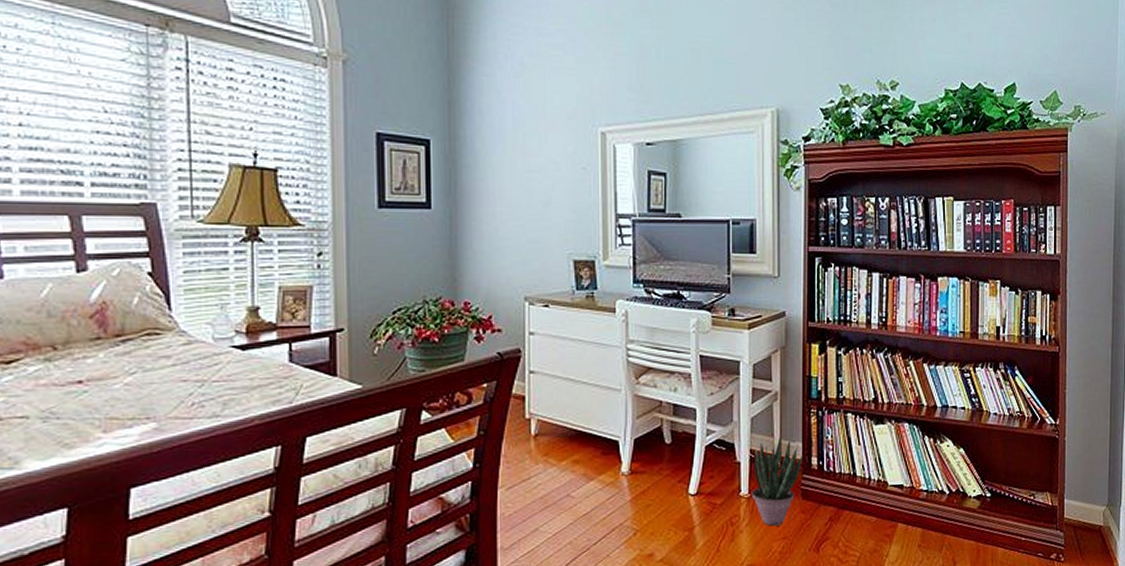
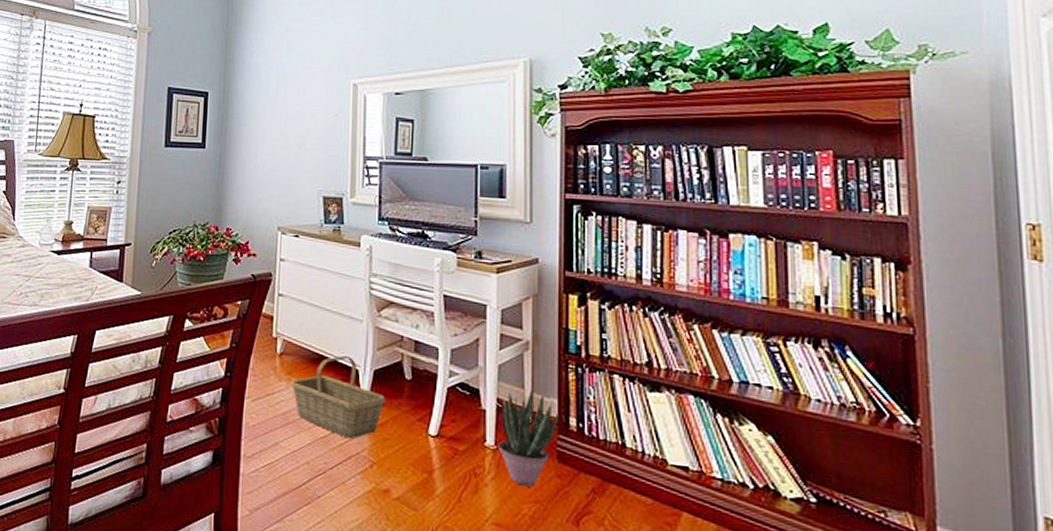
basket: none [547,428,647,512] -> present [290,355,386,440]

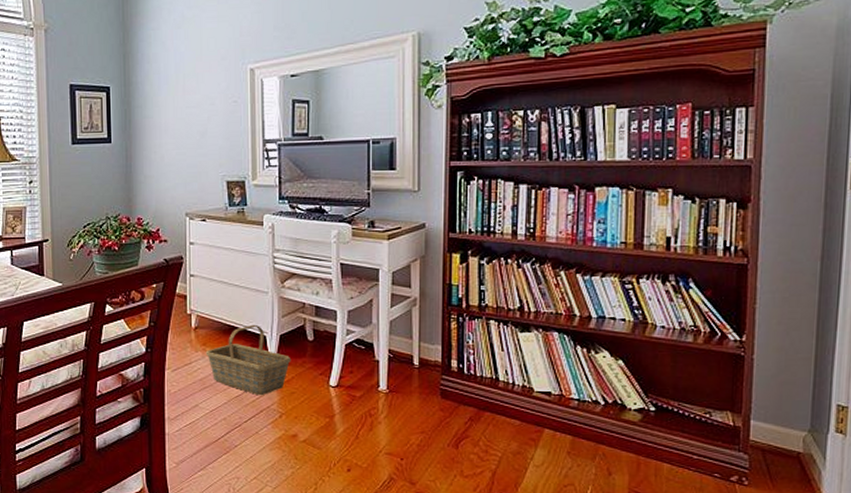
potted plant: present [498,389,560,487] -> none [390,339,443,421]

